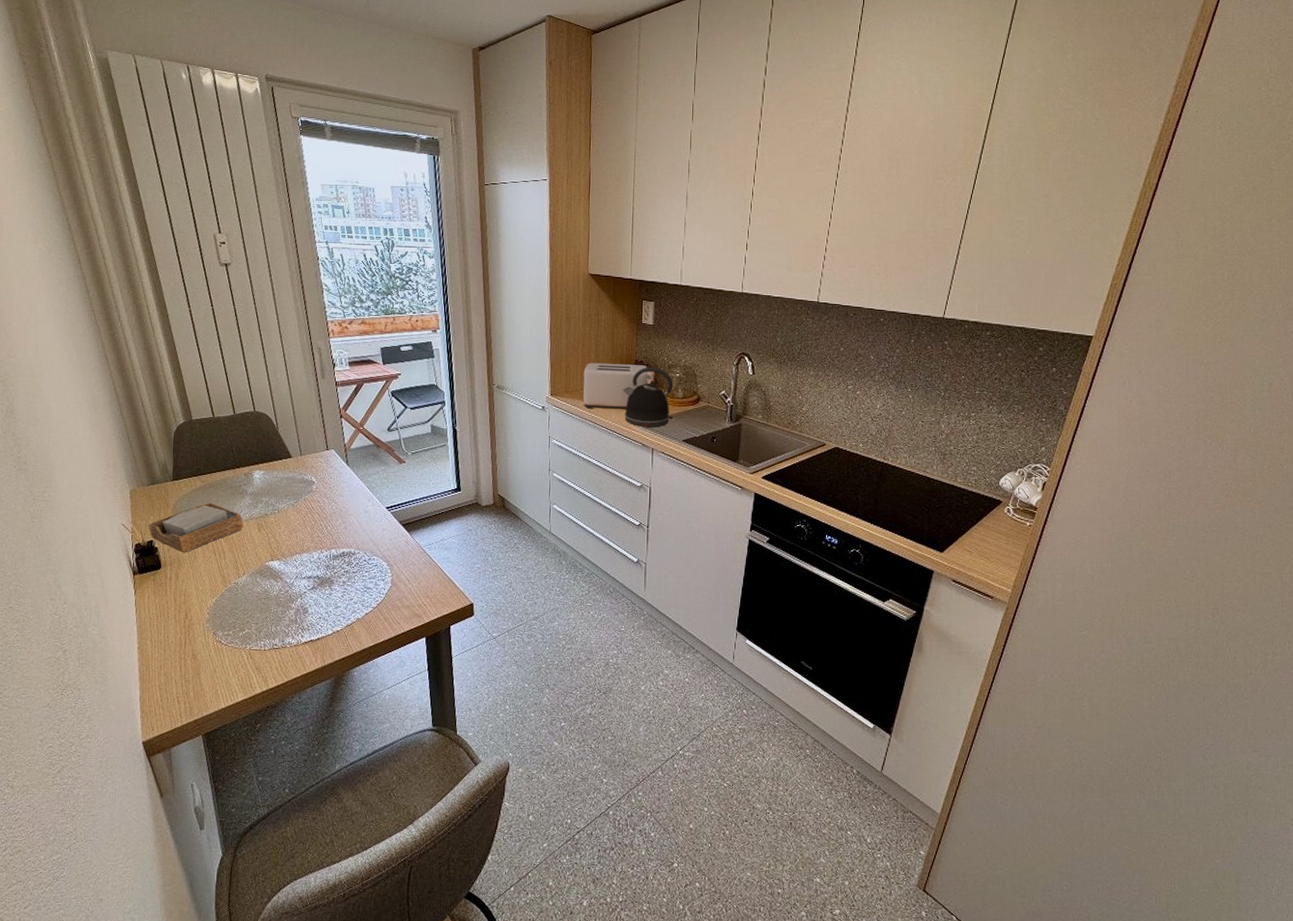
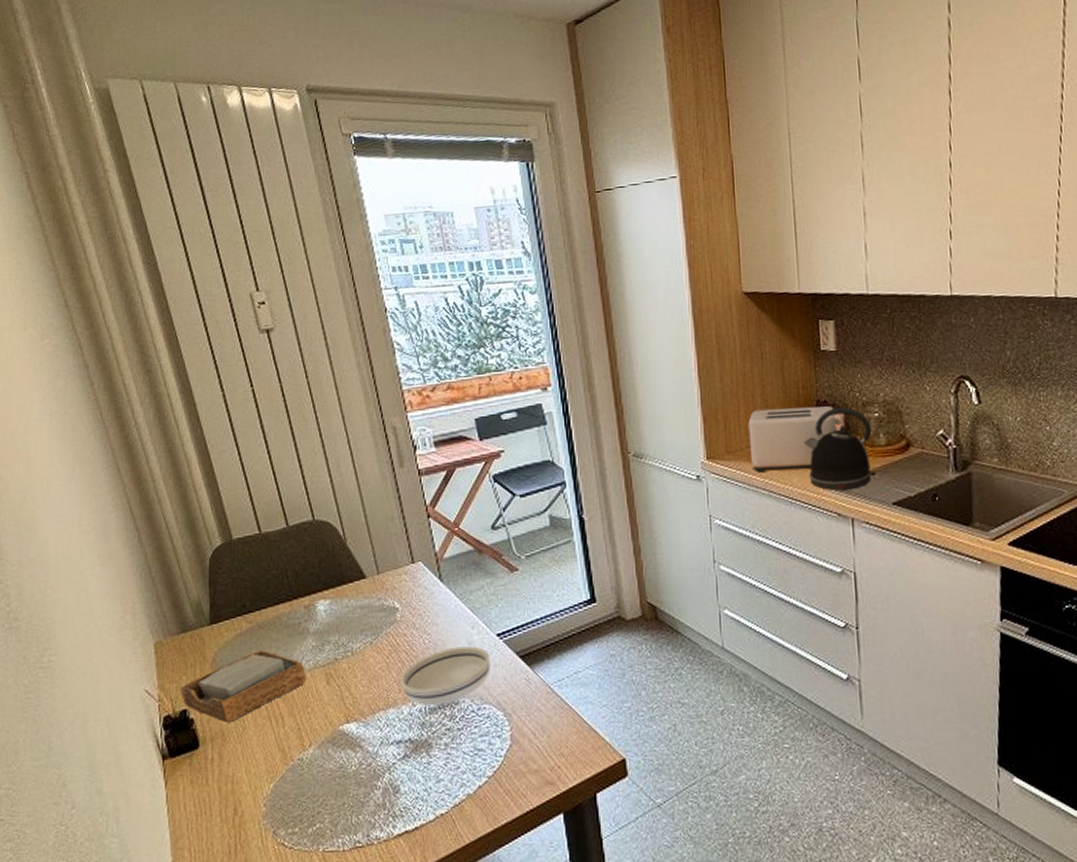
bowl: none [313,513,381,555] -> present [400,646,491,707]

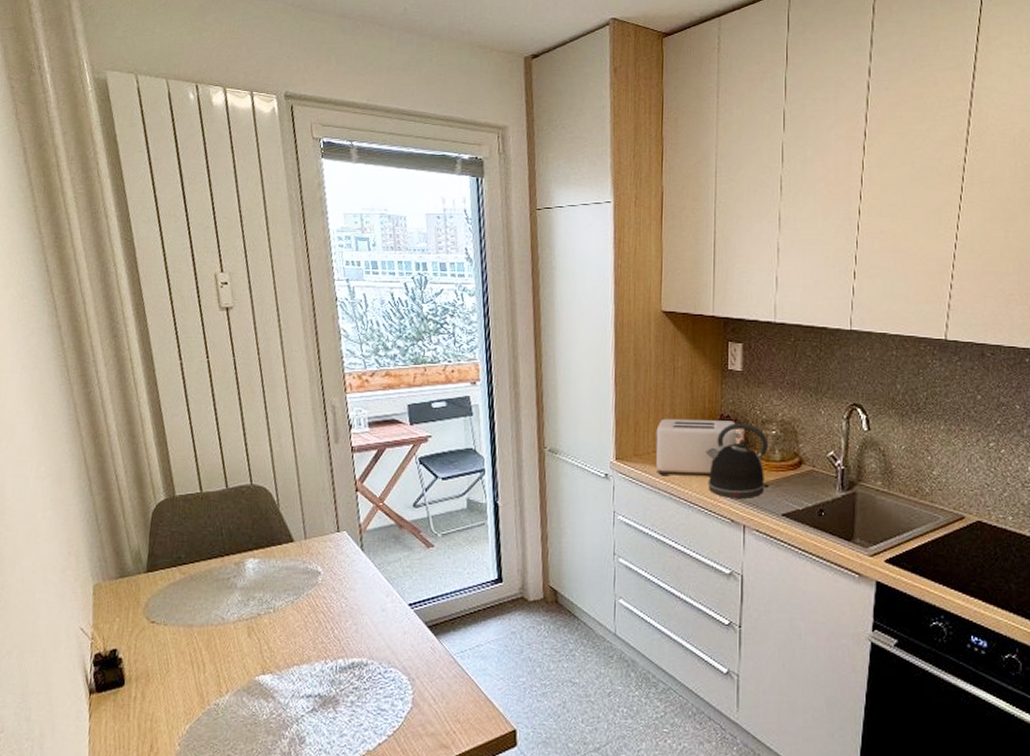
napkin holder: present [179,650,307,722] -> none [112,600,231,664]
bowl: present [400,646,491,707] -> none [315,612,401,666]

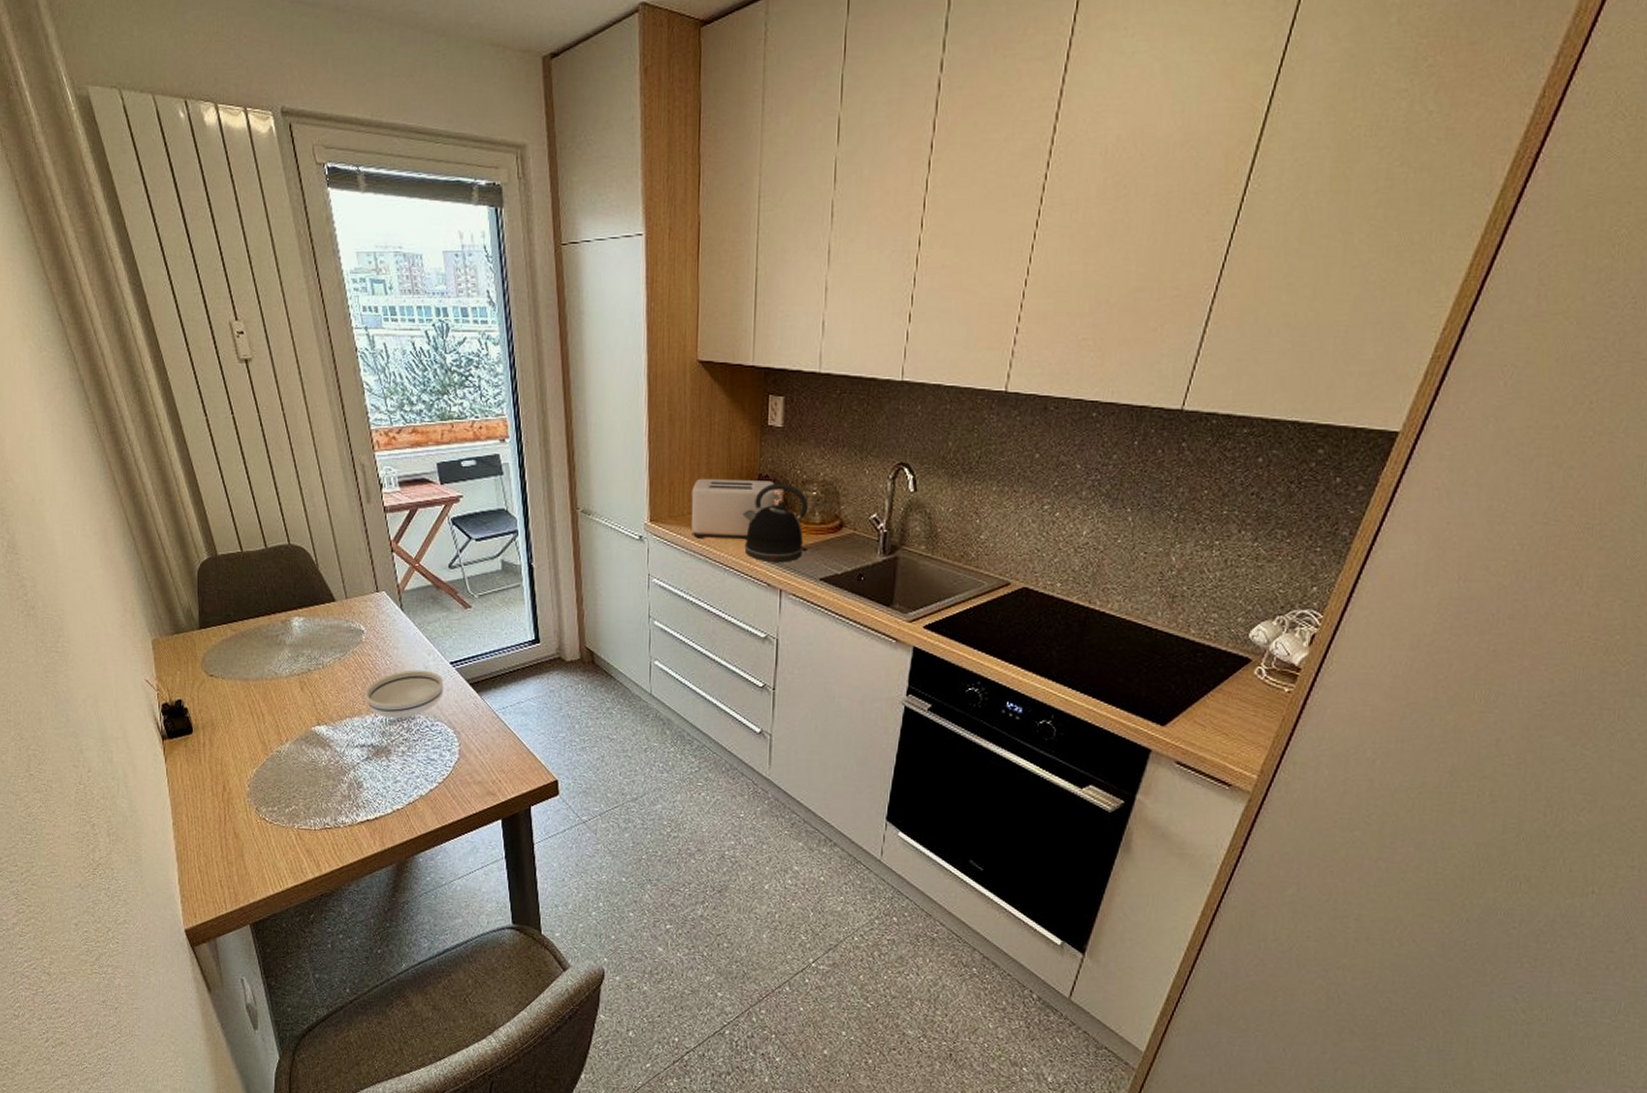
bowl: none [315,612,401,666] -> present [364,670,444,719]

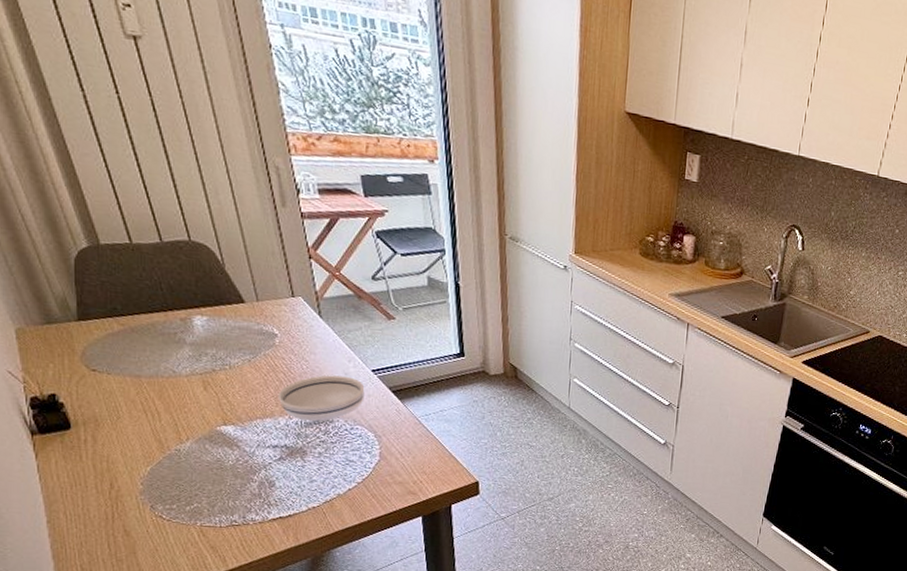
toaster: present [690,478,780,540] -> none [612,219,692,278]
kettle: present [742,482,809,562] -> none [658,230,716,300]

